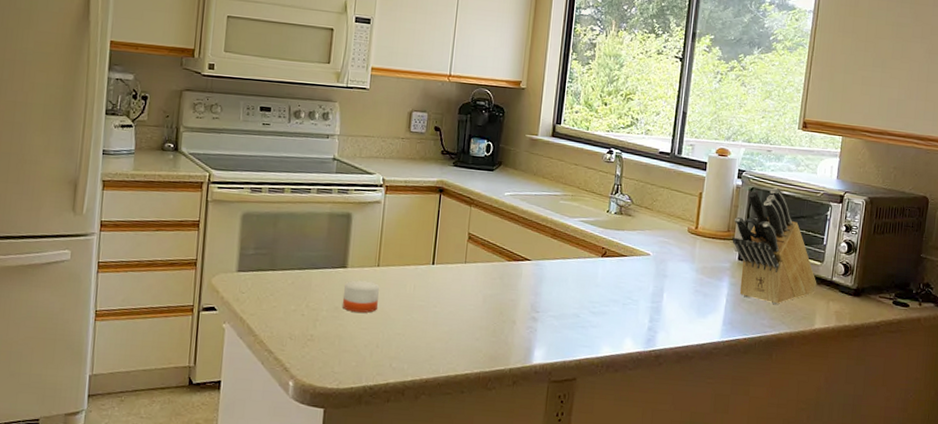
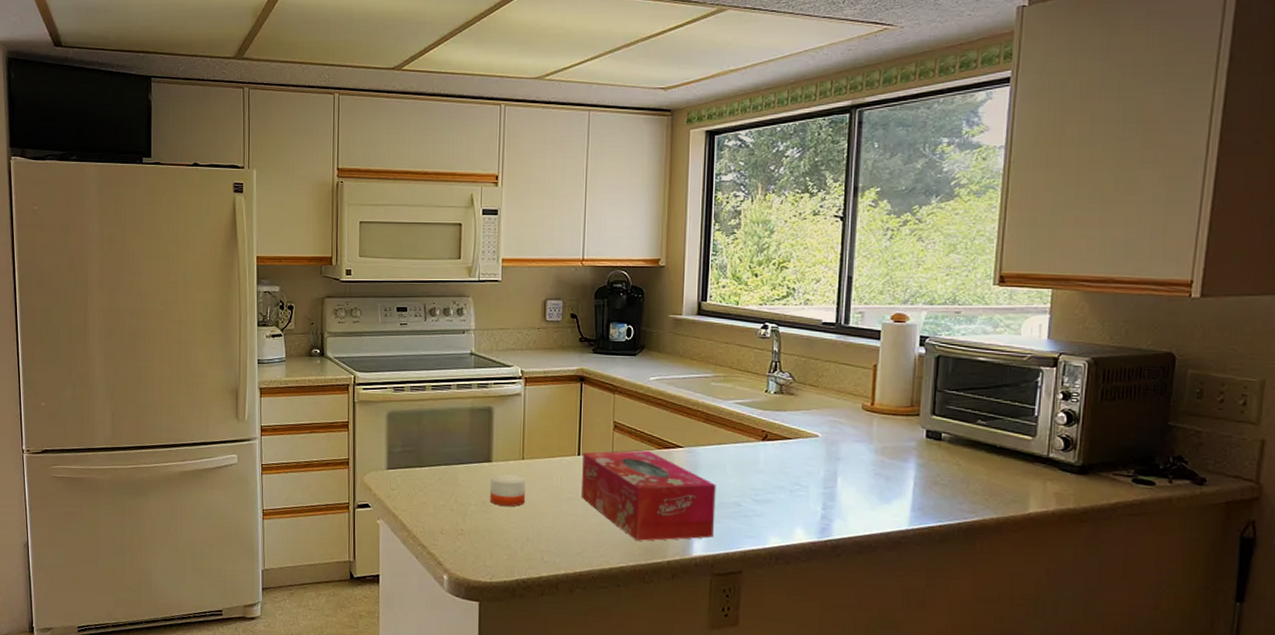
tissue box: none [433,261,558,349] -> present [582,450,716,541]
knife block: present [732,188,817,304] -> none [917,354,1029,486]

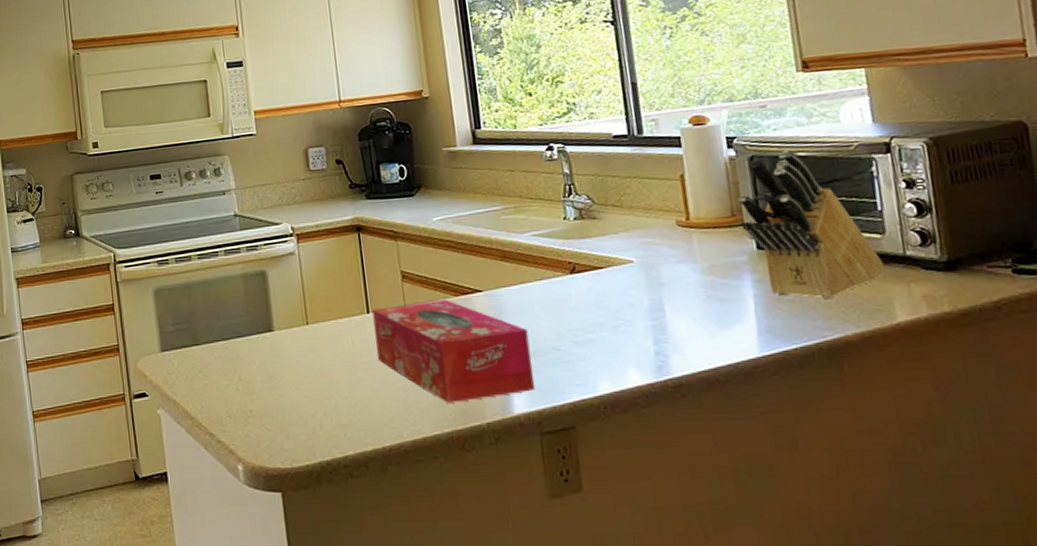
candle: present [489,474,525,506] -> none [274,342,316,379]
knife block: none [917,354,1029,486] -> present [737,150,884,298]

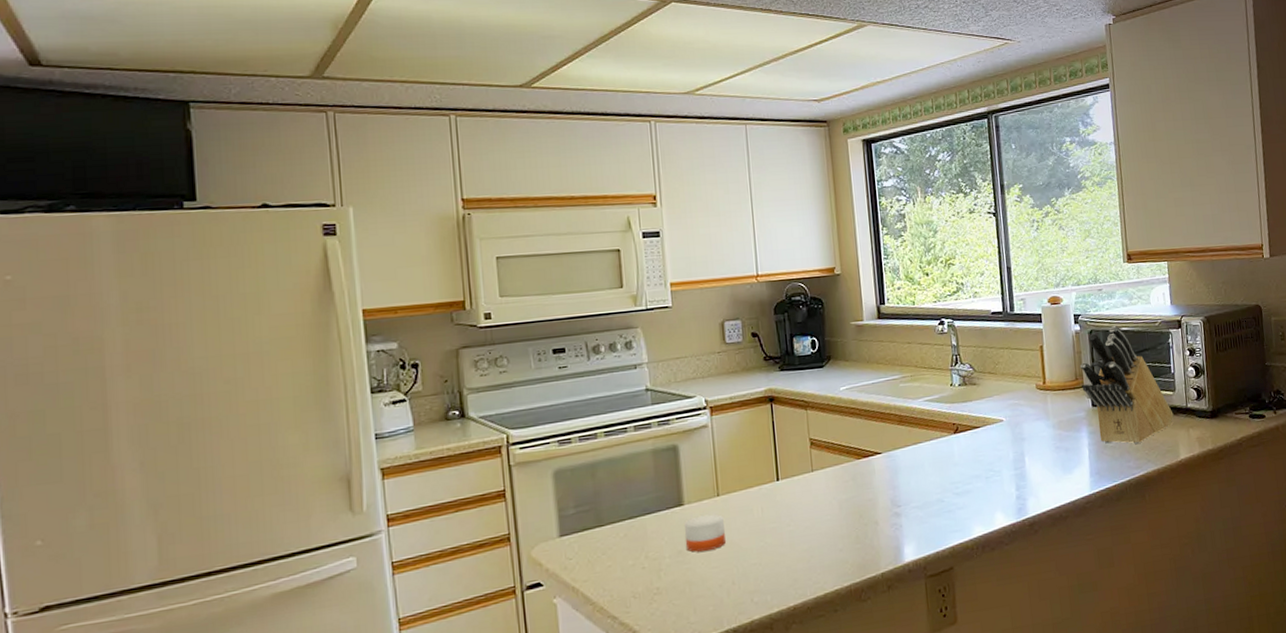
candle: none [274,342,316,379] -> present [683,514,726,552]
tissue box: present [372,299,535,403] -> none [782,462,922,559]

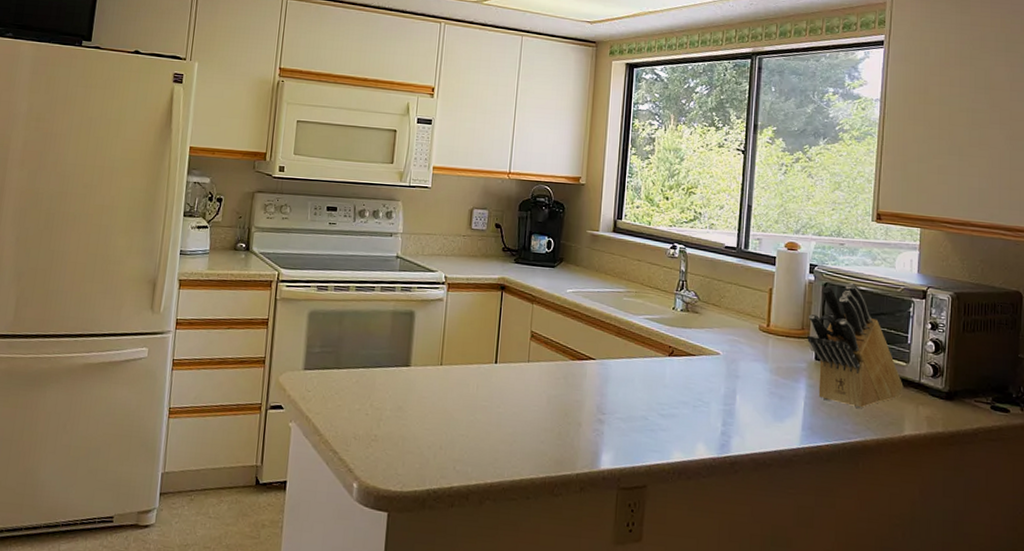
candle: present [683,514,726,552] -> none [405,379,442,413]

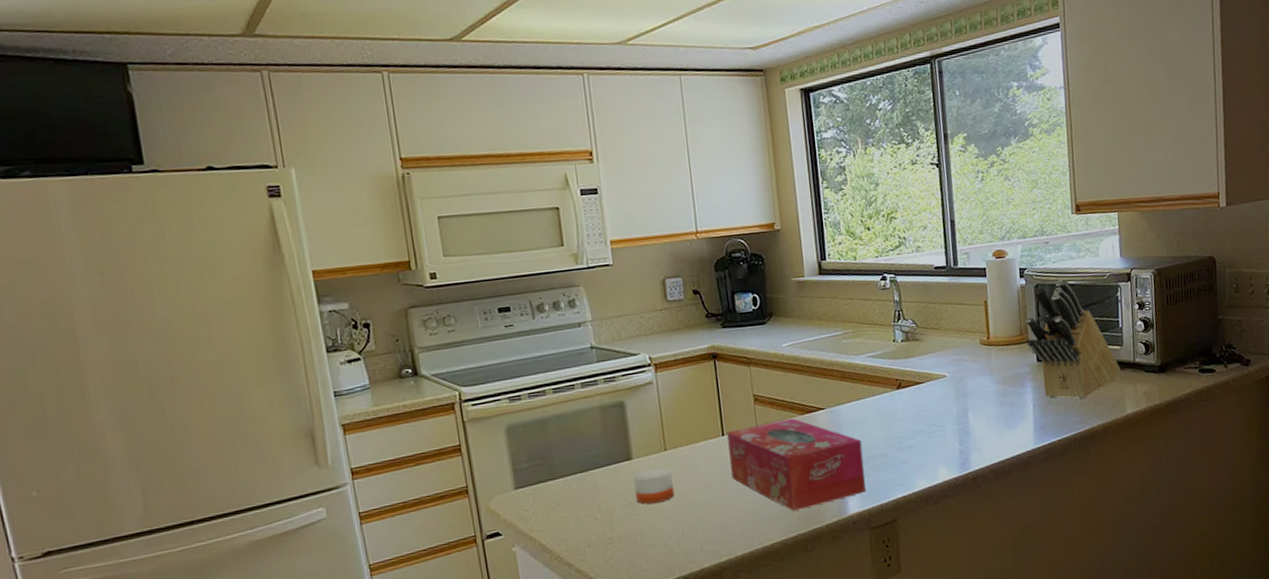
candle: none [405,379,442,413] -> present [633,468,674,504]
tissue box: none [496,360,625,453] -> present [727,418,866,511]

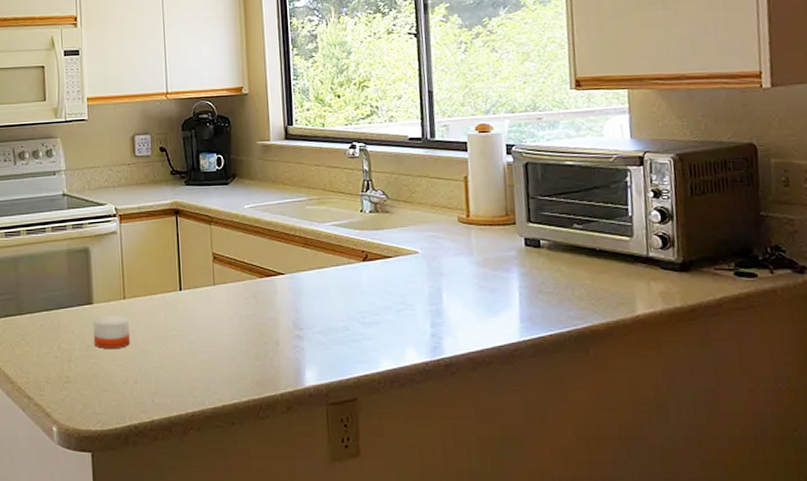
tissue box: present [727,418,866,511] -> none [184,280,325,374]
knife block: present [1025,280,1121,399] -> none [511,159,630,291]

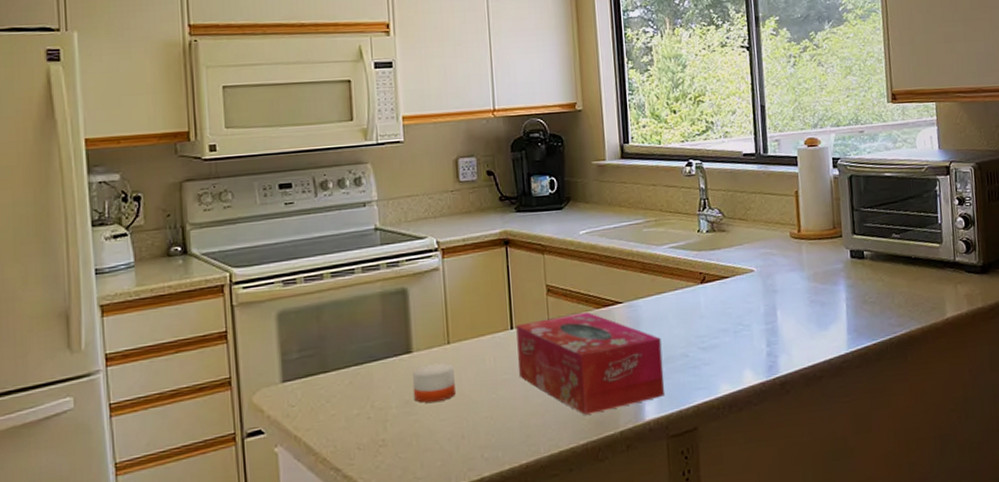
tissue box: none [184,280,325,374] -> present [516,311,665,415]

